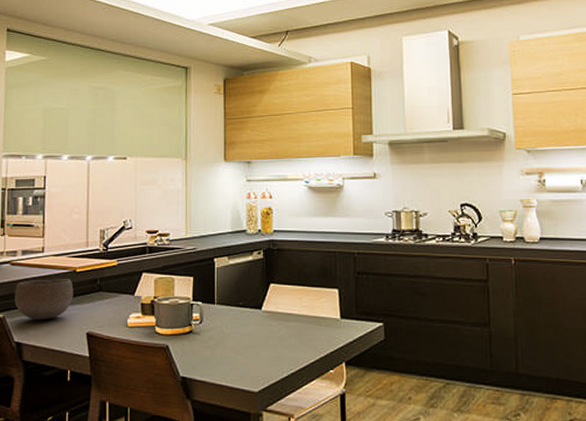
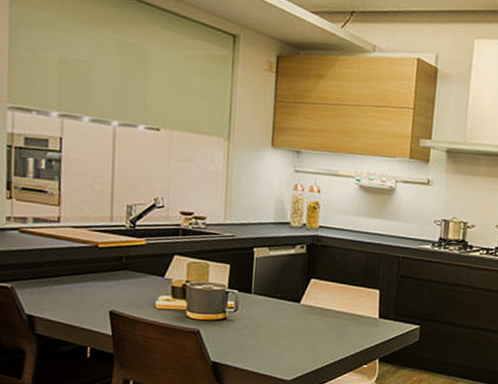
bowl: present [14,278,74,320] -> none [24,250,95,295]

